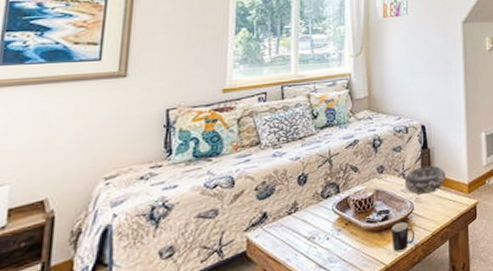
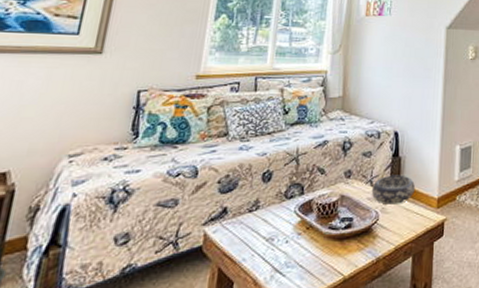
mug: present [391,221,414,253] -> none [352,231,377,264]

